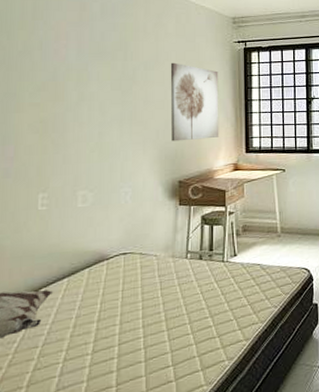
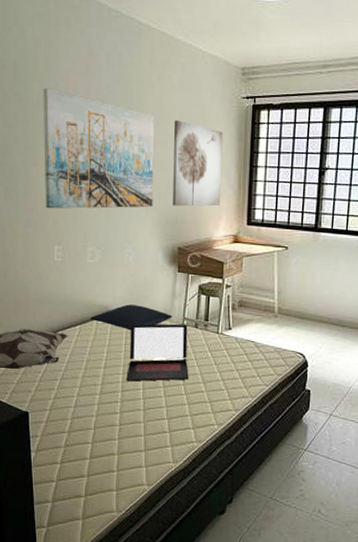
wall art: none [28,36,151,156] -> present [43,87,155,209]
pillow: none [81,245,174,274] -> present [90,304,172,331]
laptop: none [124,257,195,332] -> present [126,323,189,382]

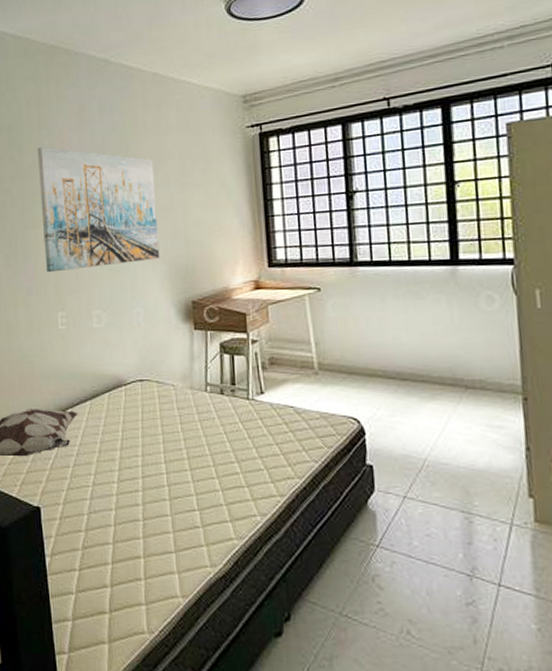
pillow: present [90,304,172,331] -> none [101,372,192,403]
laptop: present [126,323,189,382] -> none [146,390,219,465]
wall art: present [172,120,223,207] -> none [174,160,235,255]

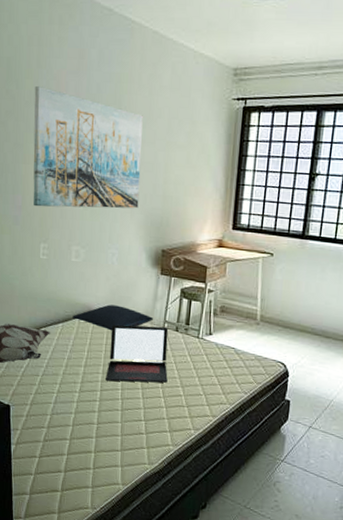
pillow: none [101,372,192,403] -> present [72,304,153,331]
laptop: none [146,390,219,465] -> present [106,324,169,383]

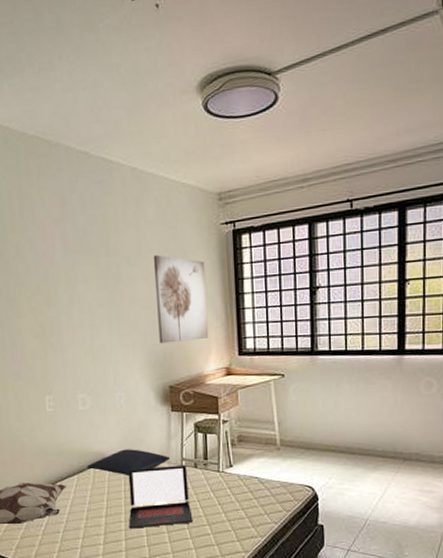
wall art: present [33,85,143,209] -> none [20,238,140,360]
wall art: none [158,120,212,210] -> present [153,254,209,344]

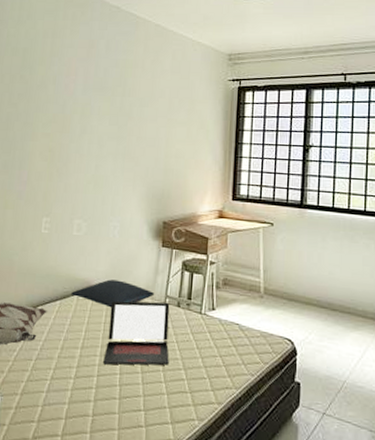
wall art: present [153,254,209,344] -> none [159,100,210,181]

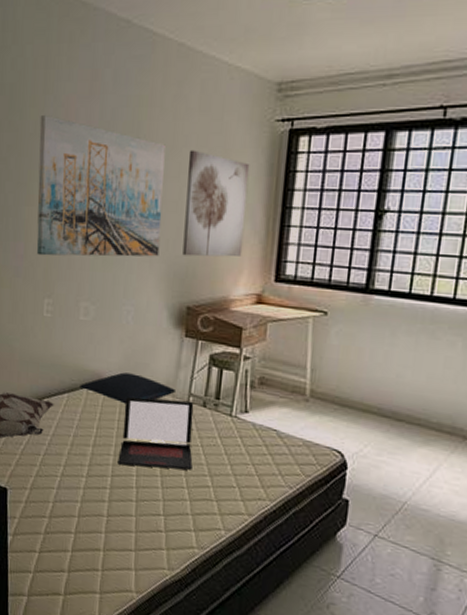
wall art: none [38,71,146,182] -> present [36,114,166,257]
wall art: none [159,100,210,181] -> present [182,149,250,257]

